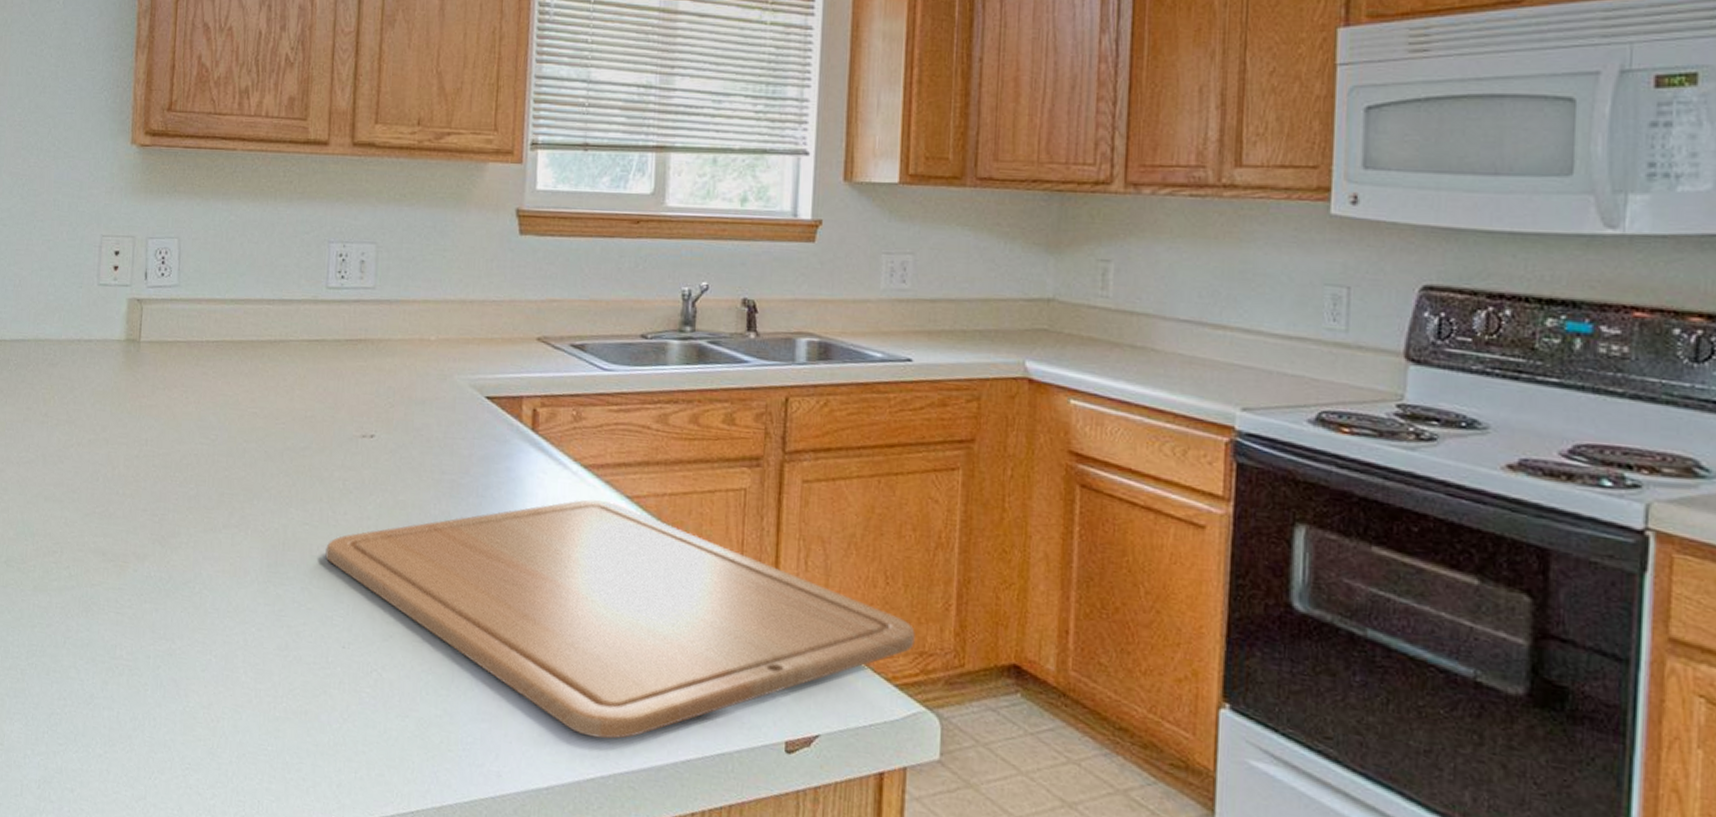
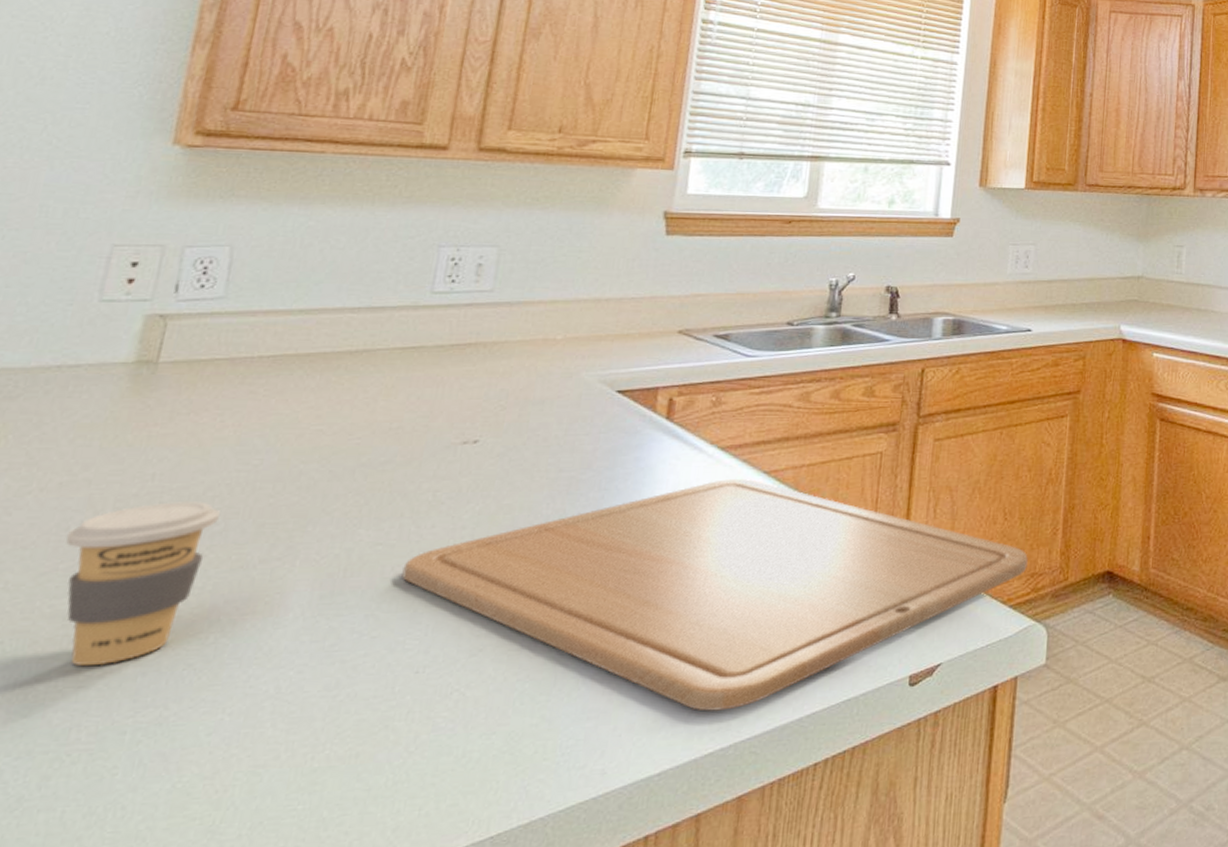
coffee cup: none [97,465,193,598] -> present [66,500,220,665]

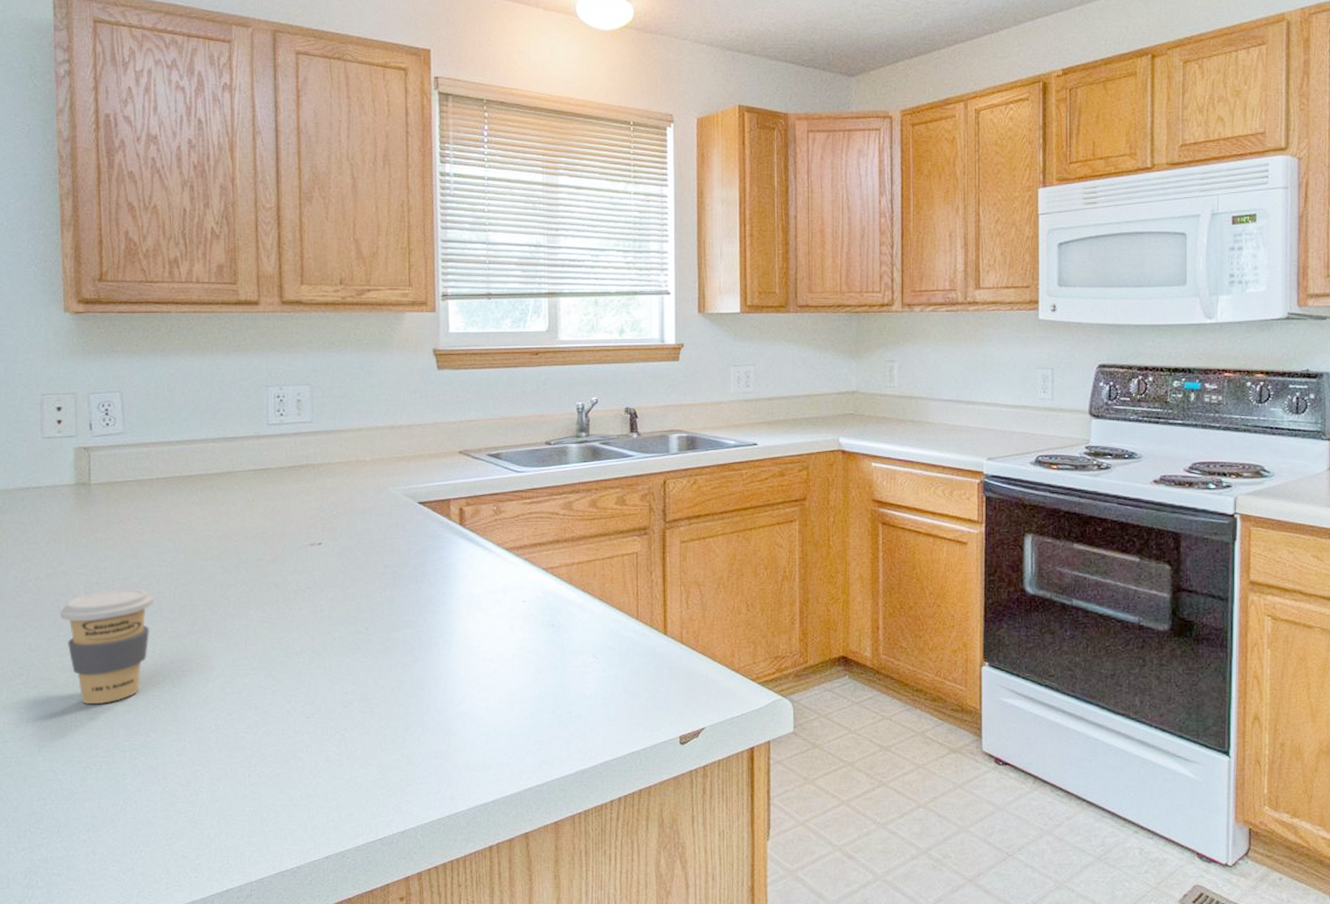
chopping board: present [401,479,1028,711] -> none [285,574,771,756]

